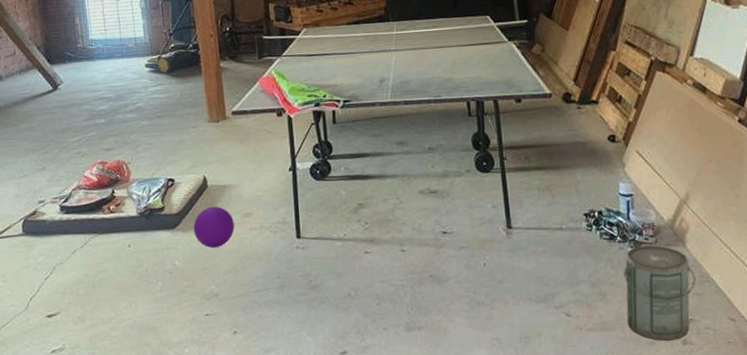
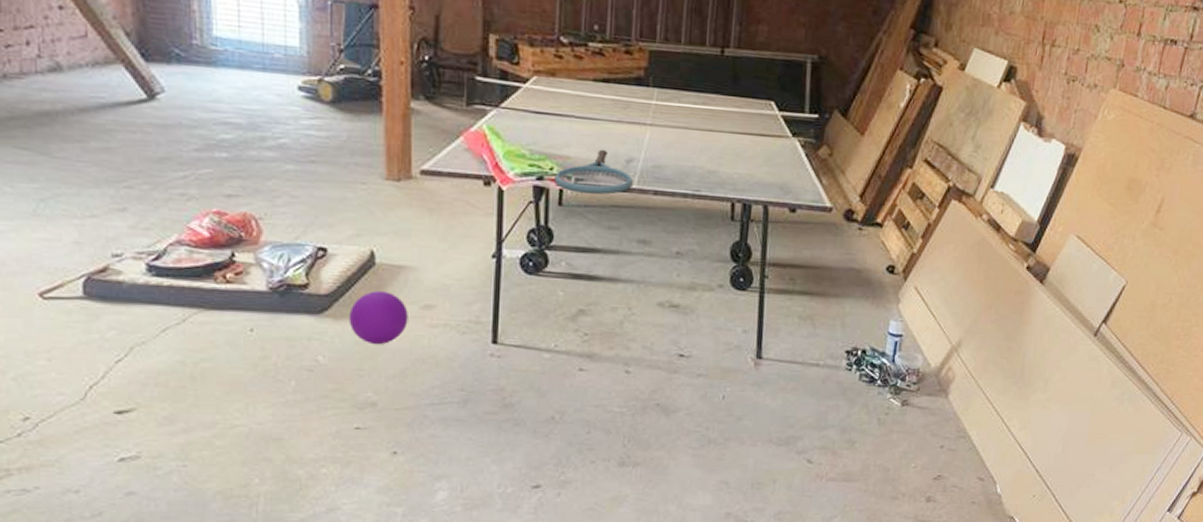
tennis racket: none [328,75,387,112] -> present [554,149,633,195]
paint can: present [624,245,696,341] -> none [872,393,953,496]

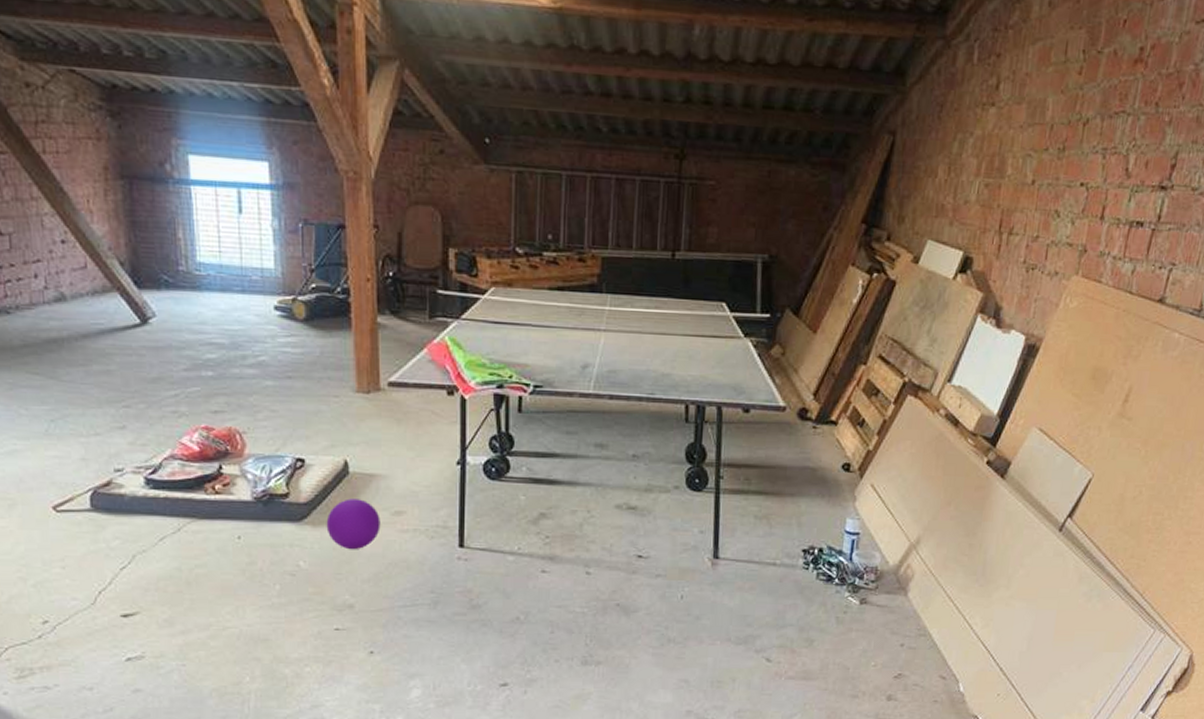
tennis racket: present [554,149,633,195] -> none [514,356,589,400]

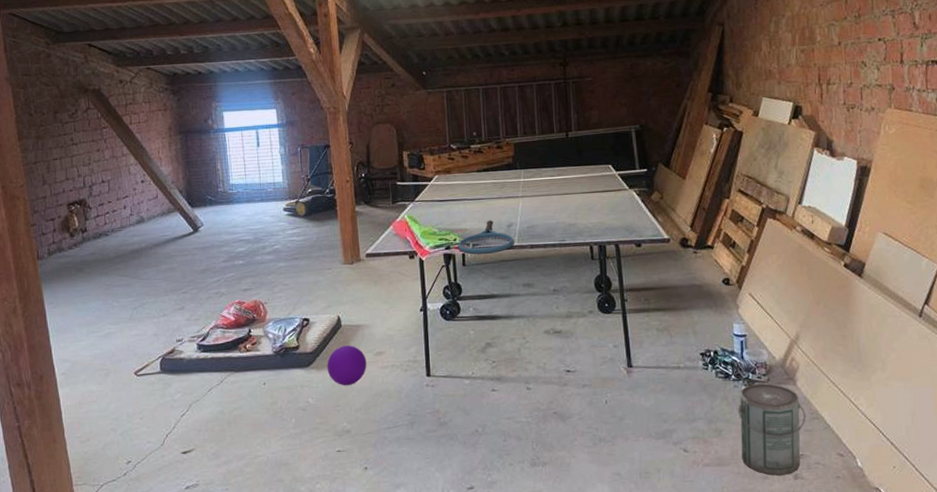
tennis racket: none [514,356,589,400] -> present [458,220,514,255]
paint can: none [832,591,913,695] -> present [738,383,806,476]

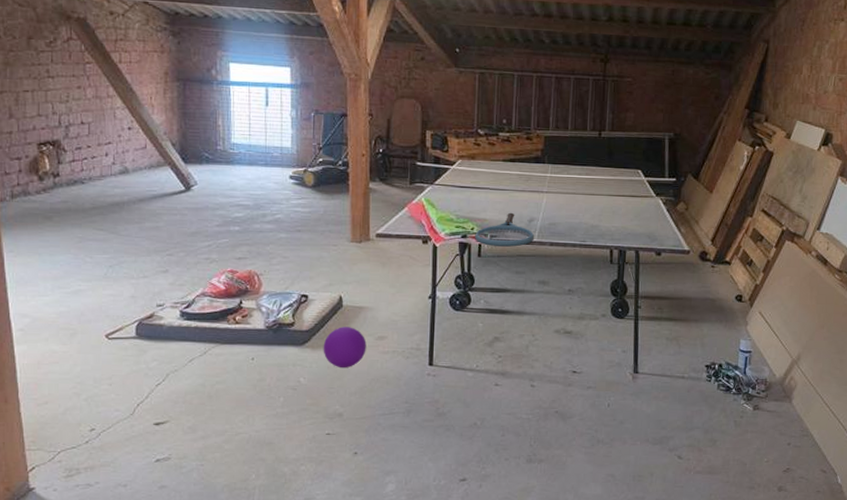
paint can: present [738,383,806,476] -> none [732,399,797,486]

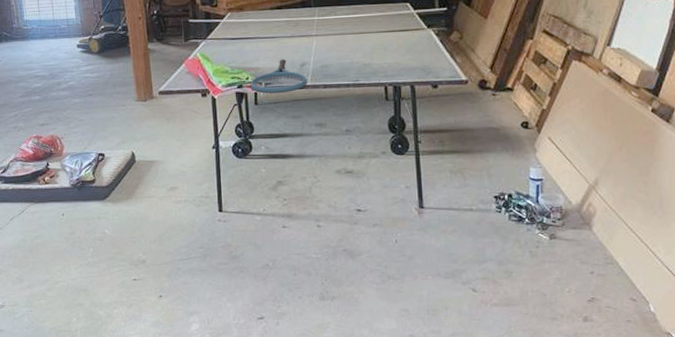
ball: present [323,327,367,369] -> none [122,180,161,219]

